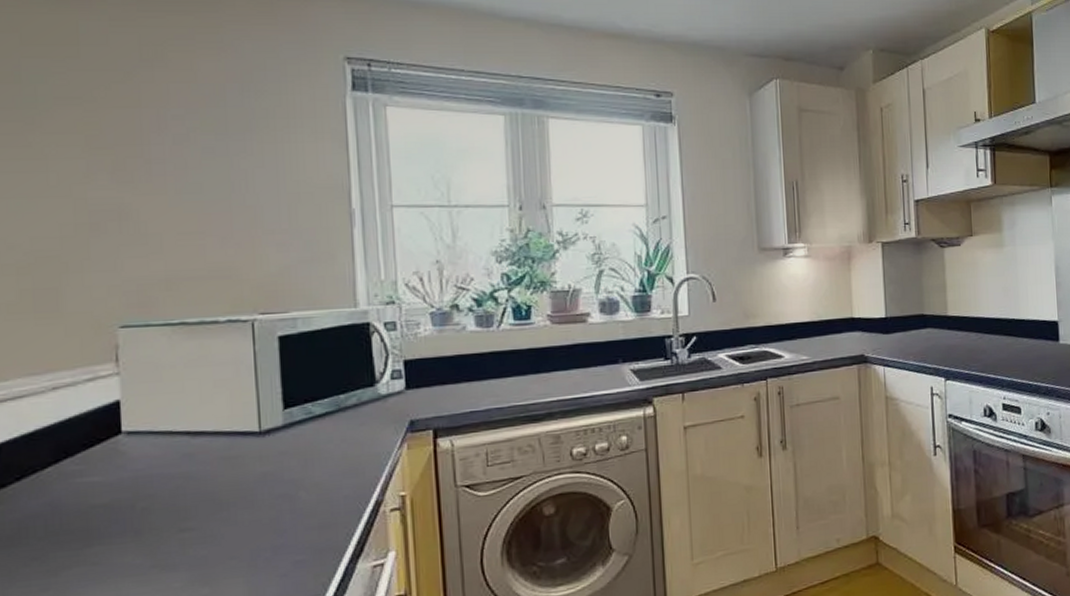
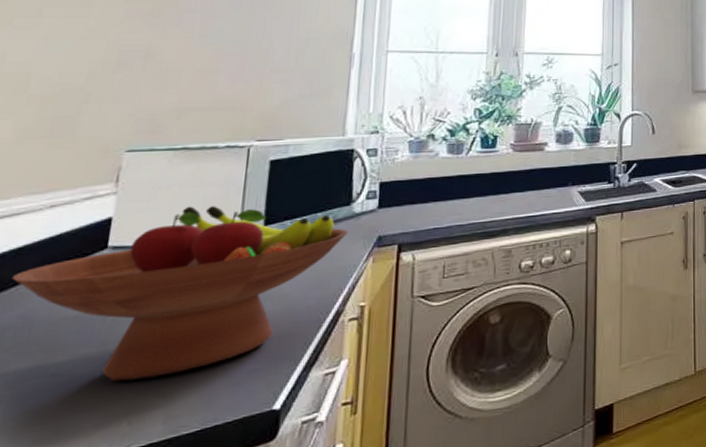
fruit bowl: none [29,387,377,571] -> present [11,206,349,382]

